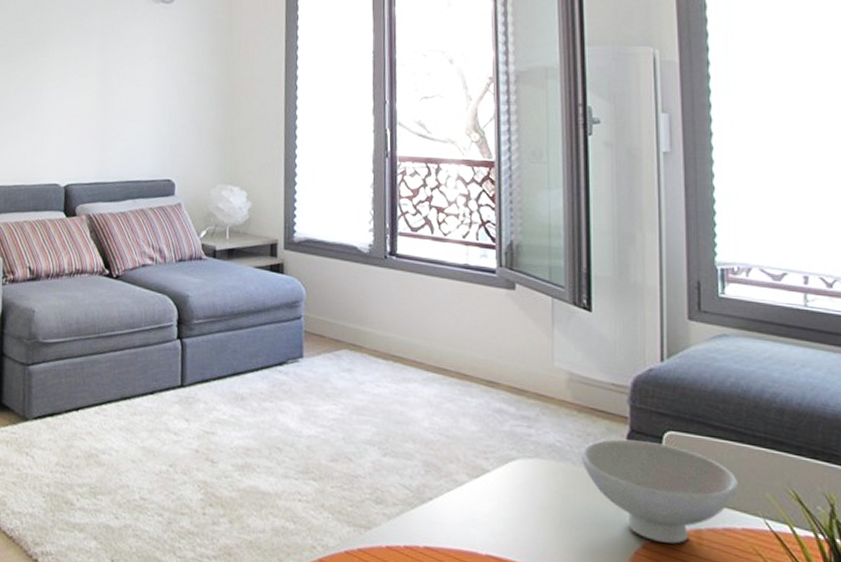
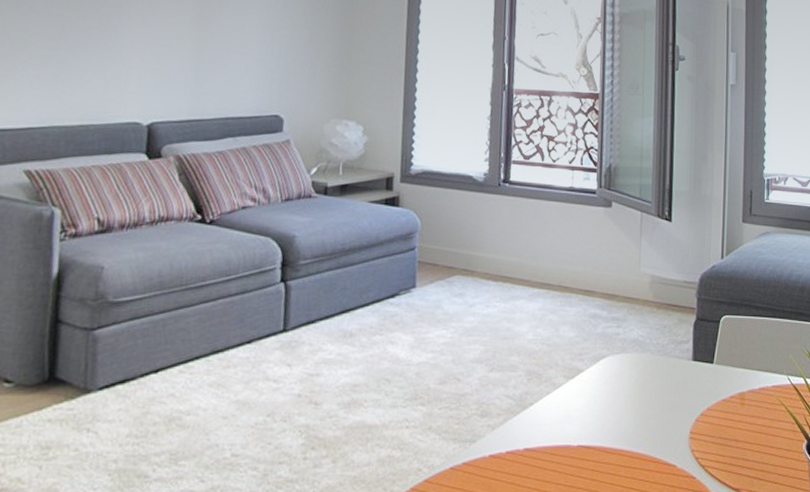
bowl: present [580,438,738,544] -> none [657,327,771,408]

